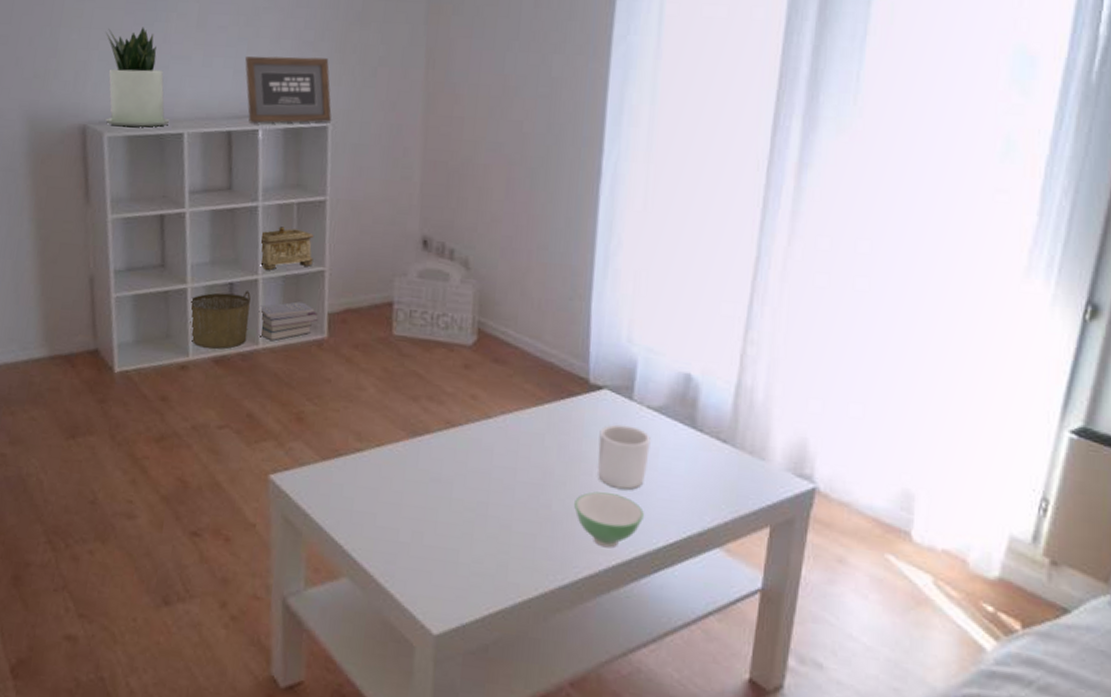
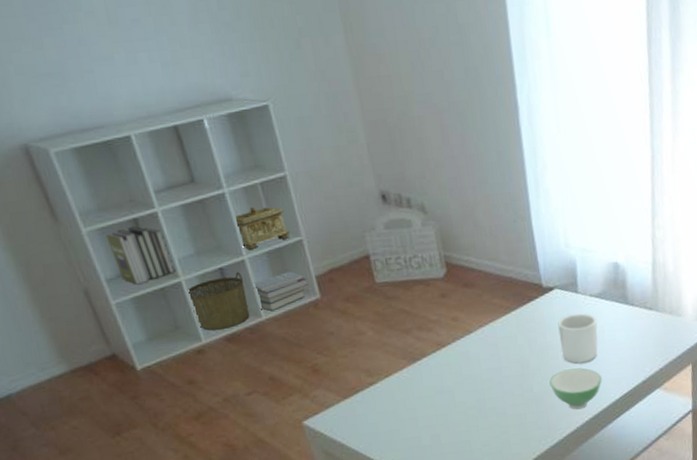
planter: present [105,27,170,128] -> none [13,32,113,141]
books: none [128,221,185,283] -> present [105,226,175,285]
picture frame: present [245,56,332,124] -> none [169,37,271,115]

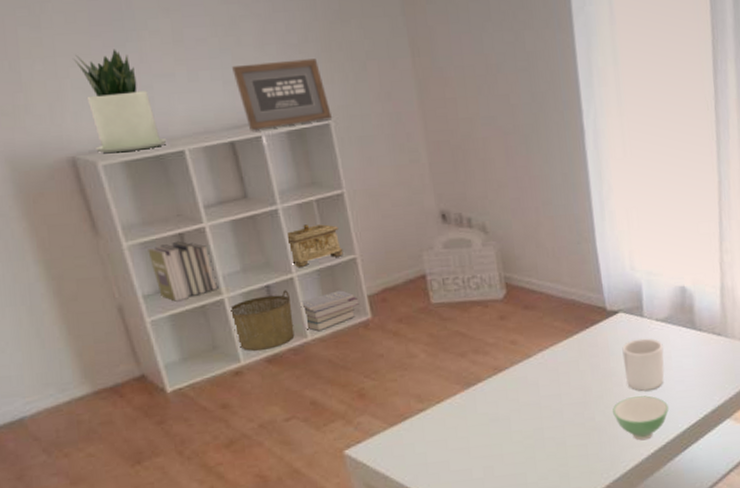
planter: none [13,32,113,141] -> present [72,49,167,154]
picture frame: none [169,37,271,115] -> present [232,59,333,131]

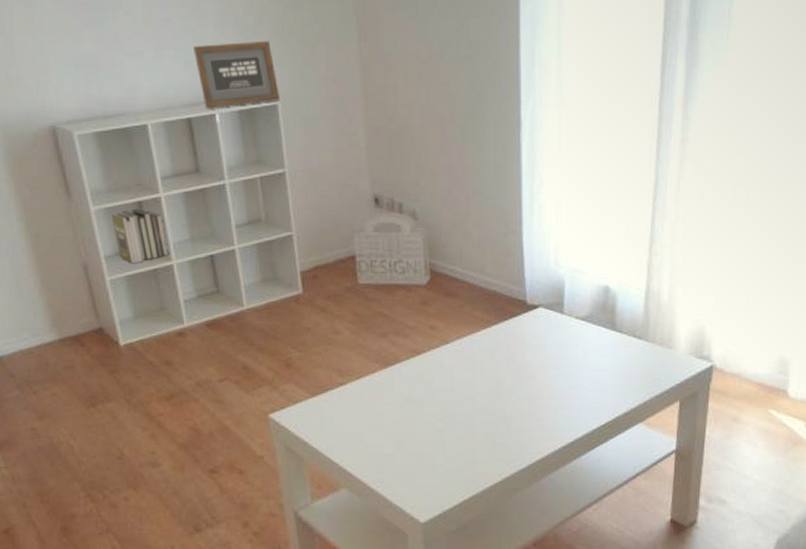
planter: present [72,49,167,154] -> none [57,27,133,125]
basket: present [229,290,295,351] -> none [177,261,233,315]
decorative box: present [288,224,343,267] -> none [233,200,281,240]
books: present [300,290,359,332] -> none [239,265,292,302]
bowl: present [613,395,669,441] -> none [524,392,580,435]
mug: present [622,338,665,391] -> none [539,335,581,387]

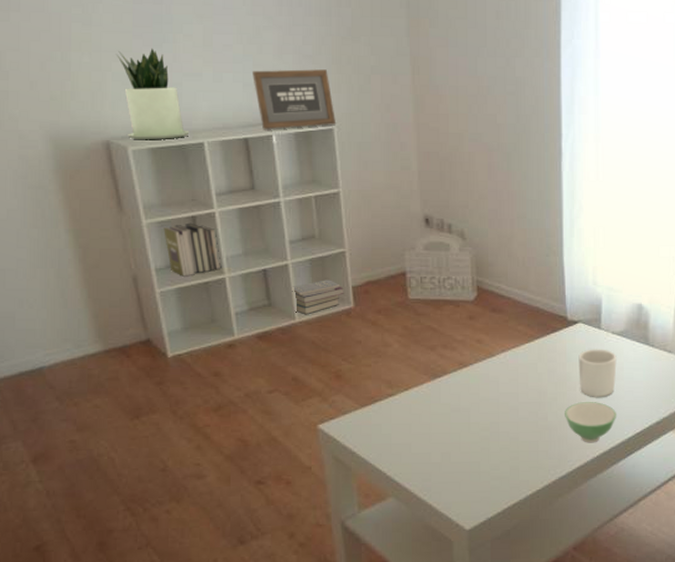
planter: none [57,27,133,125] -> present [116,48,190,140]
books: none [239,265,292,302] -> present [292,280,344,315]
bowl: none [524,392,580,435] -> present [565,402,616,443]
mug: none [539,335,581,387] -> present [578,349,617,397]

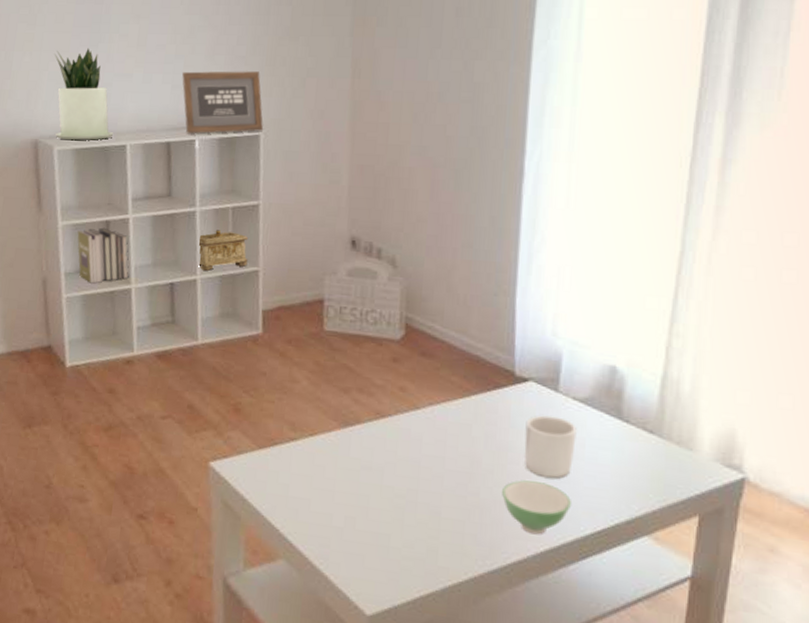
decorative box: none [287,218,334,255] -> present [199,230,248,271]
books: present [292,280,344,315] -> none [197,300,253,337]

